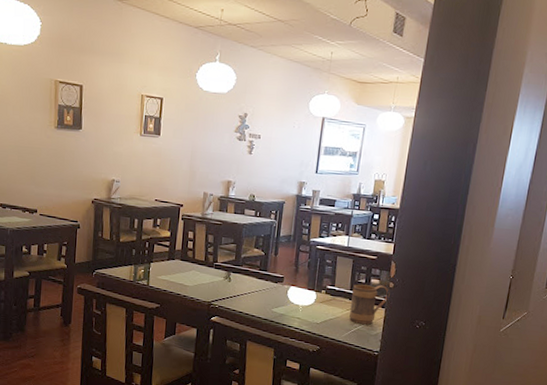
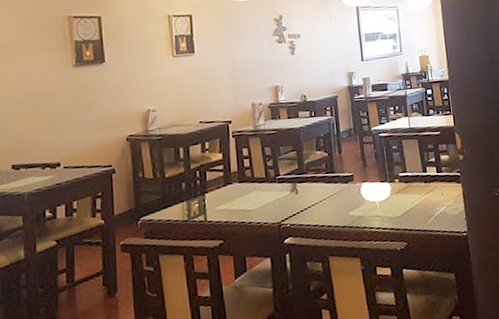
mug: present [349,284,390,325] -> none [424,159,462,207]

